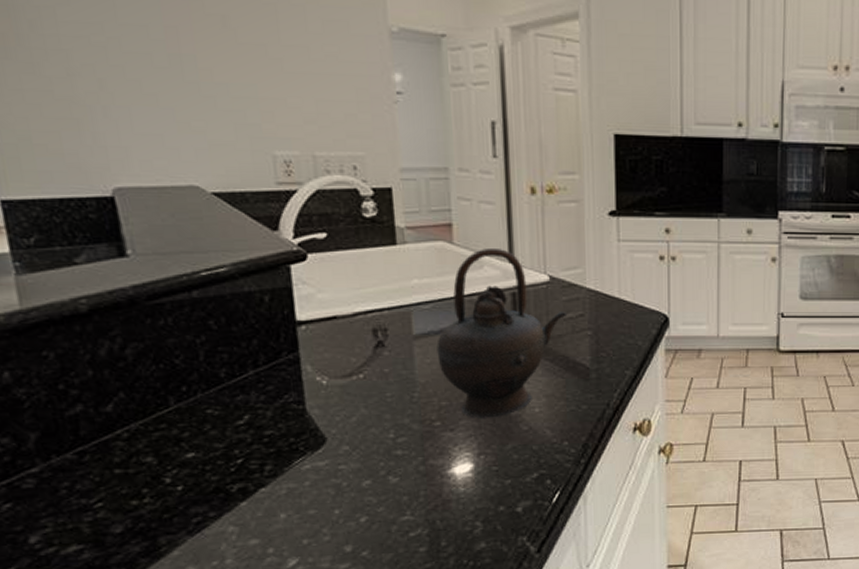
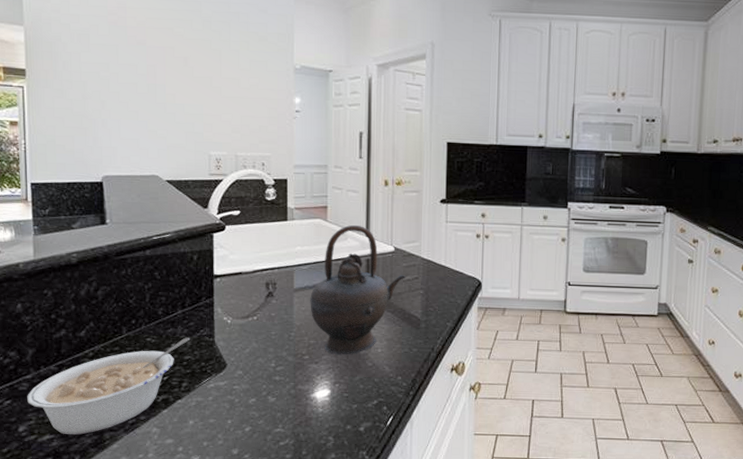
legume: none [35,406,271,543] -> present [27,337,191,435]

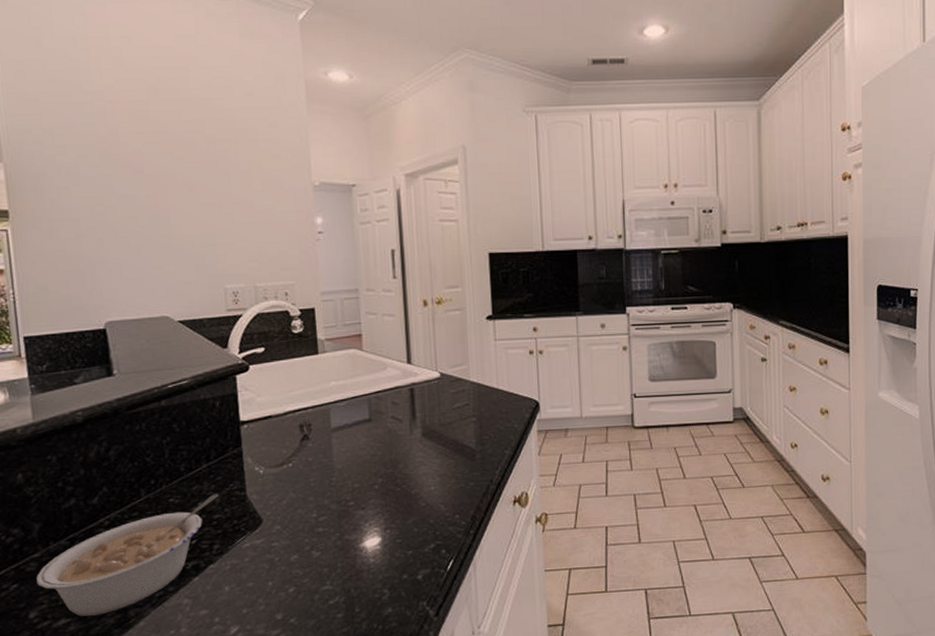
teapot: present [310,224,405,355] -> none [350,351,455,498]

